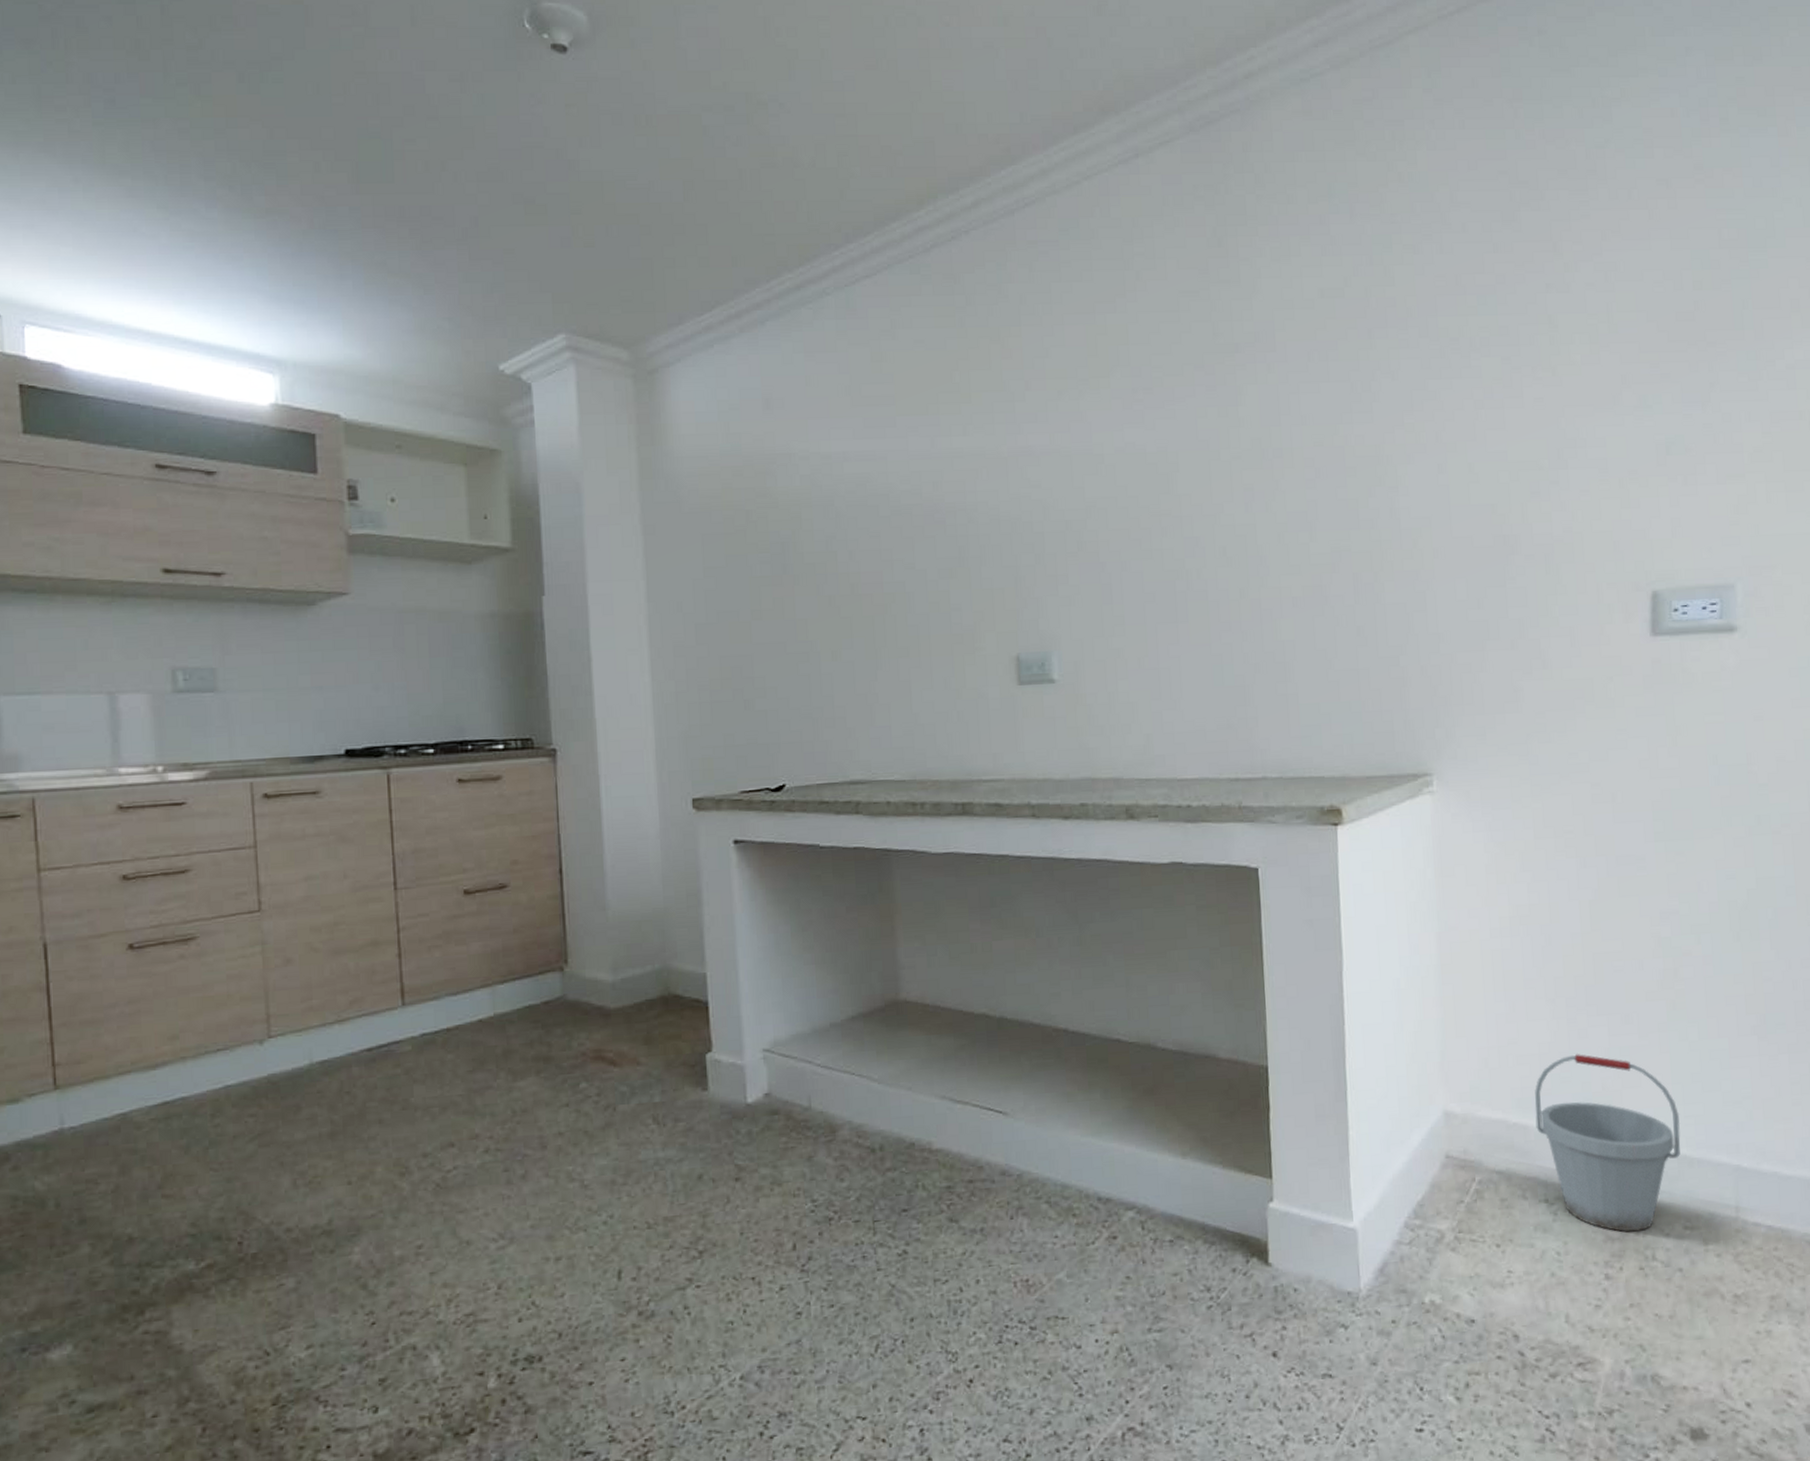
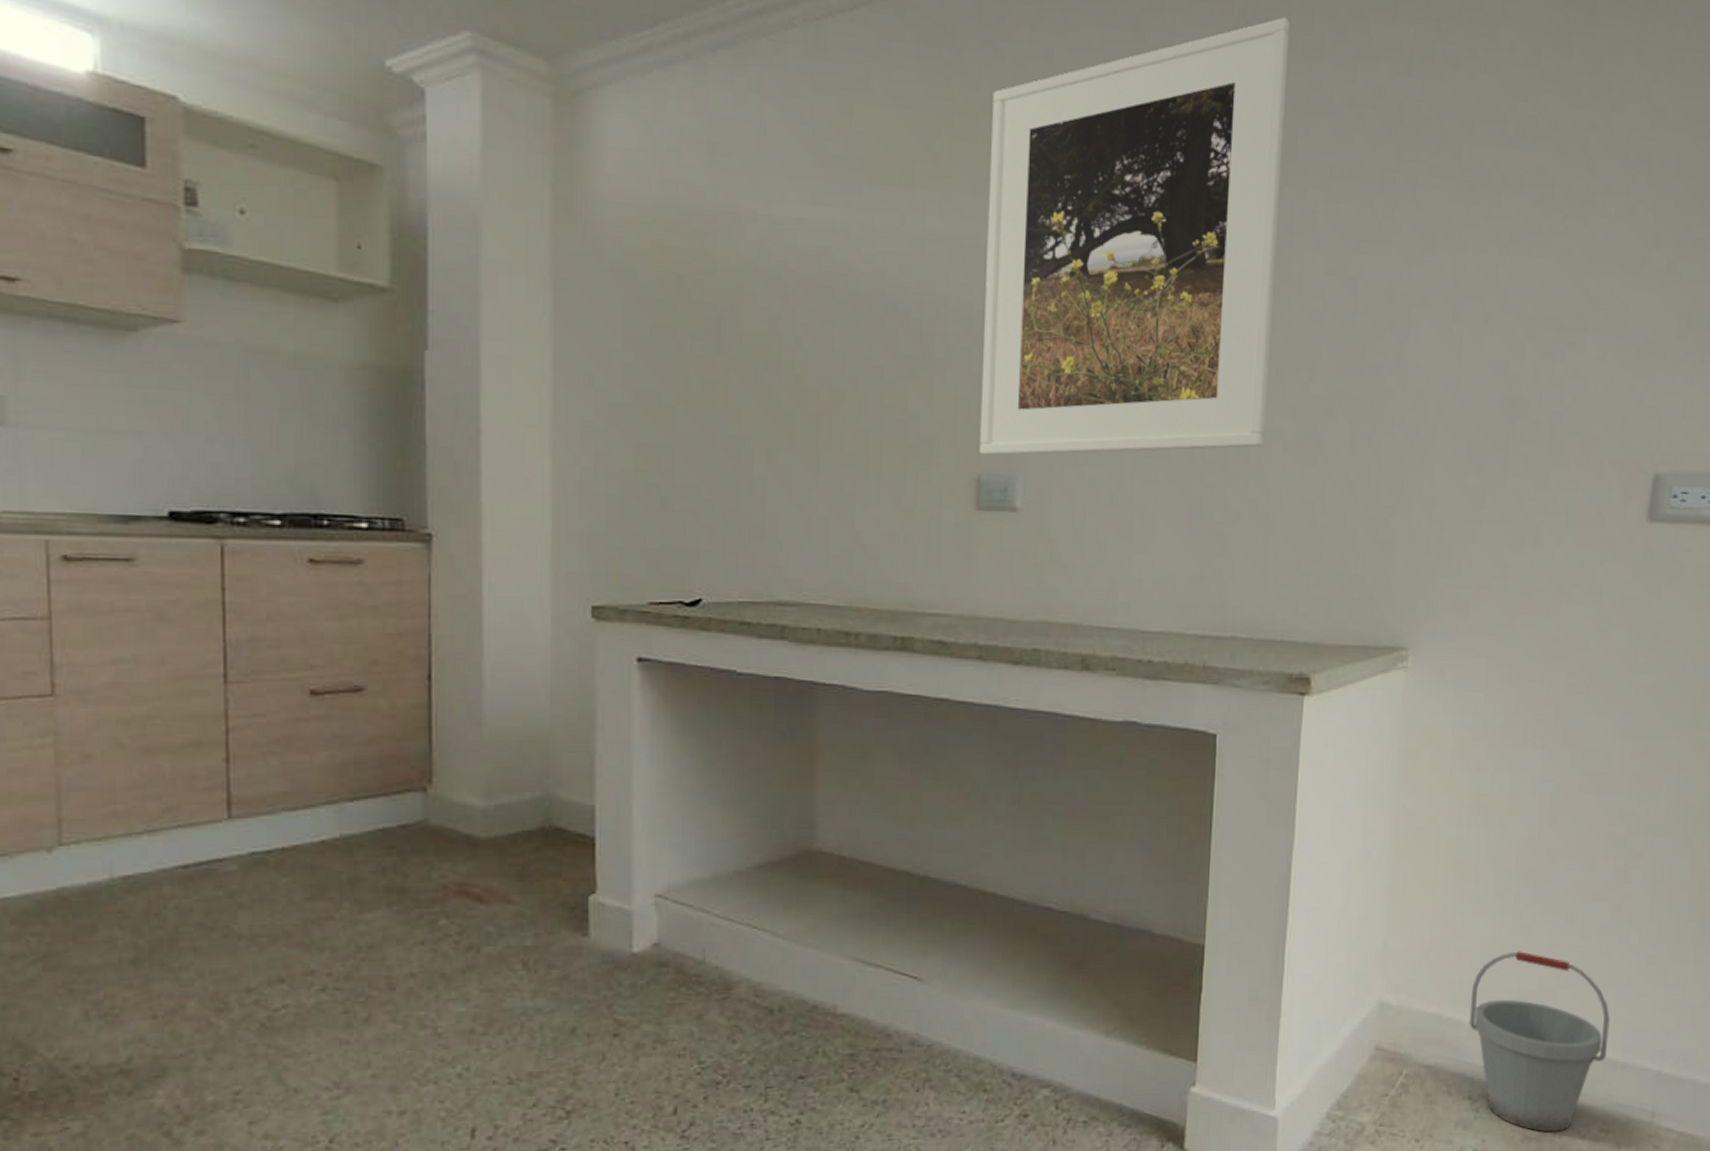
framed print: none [1001,230,1274,636] -> present [979,17,1290,456]

